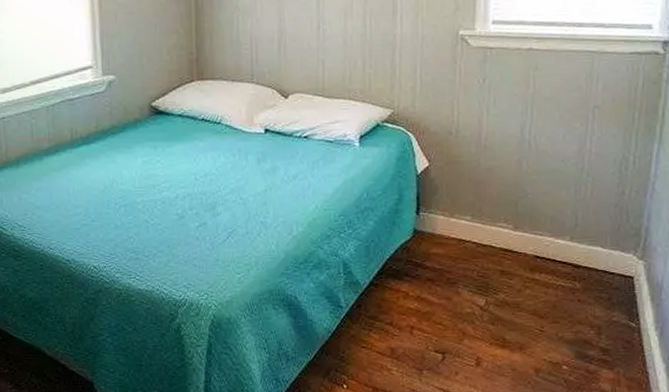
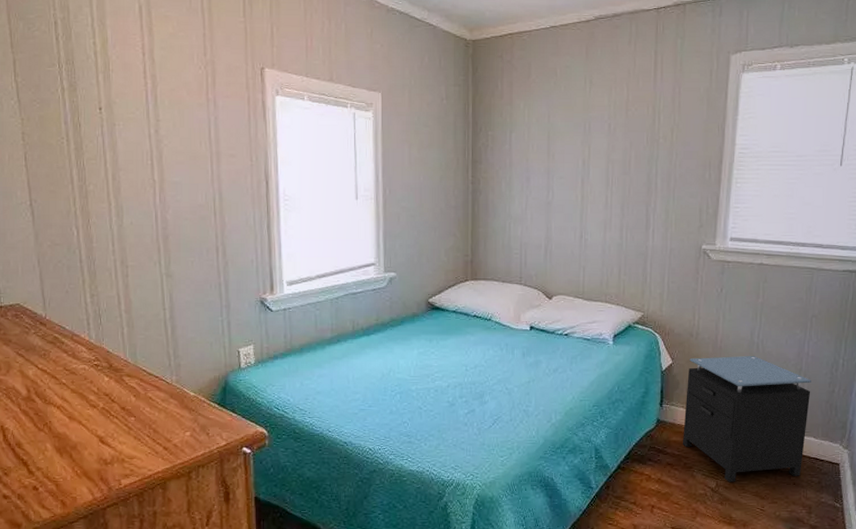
nightstand: none [444,155,596,299] -> present [683,356,811,482]

